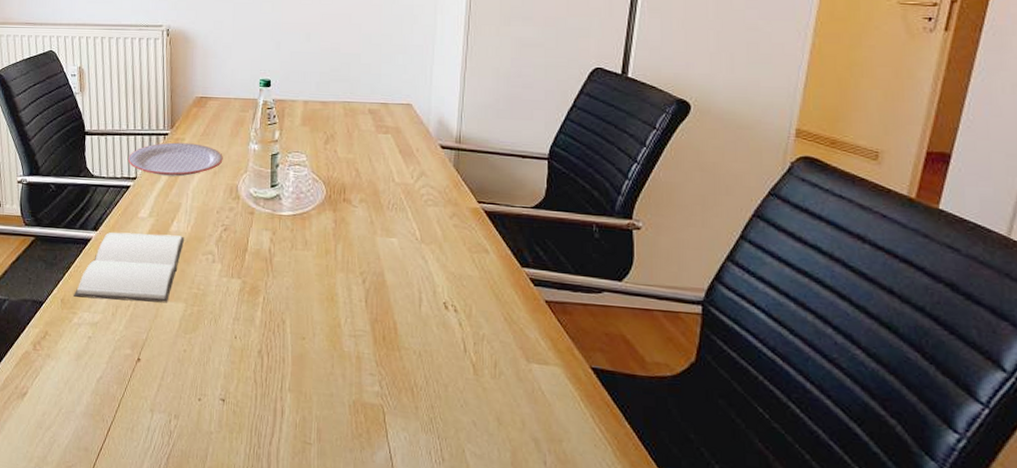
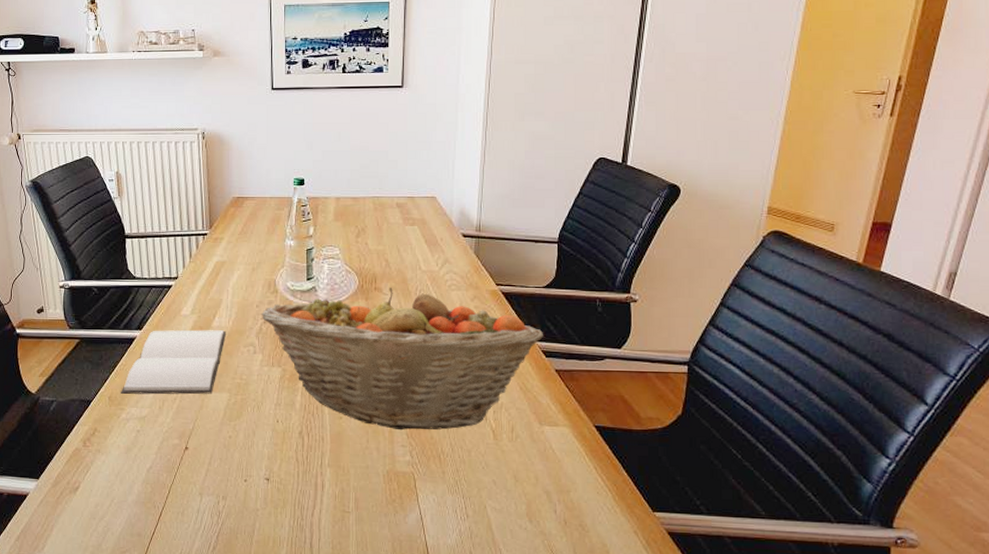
plate: present [127,142,223,177] -> none [168,242,261,274]
fruit basket: none [221,200,531,359] -> present [261,288,543,431]

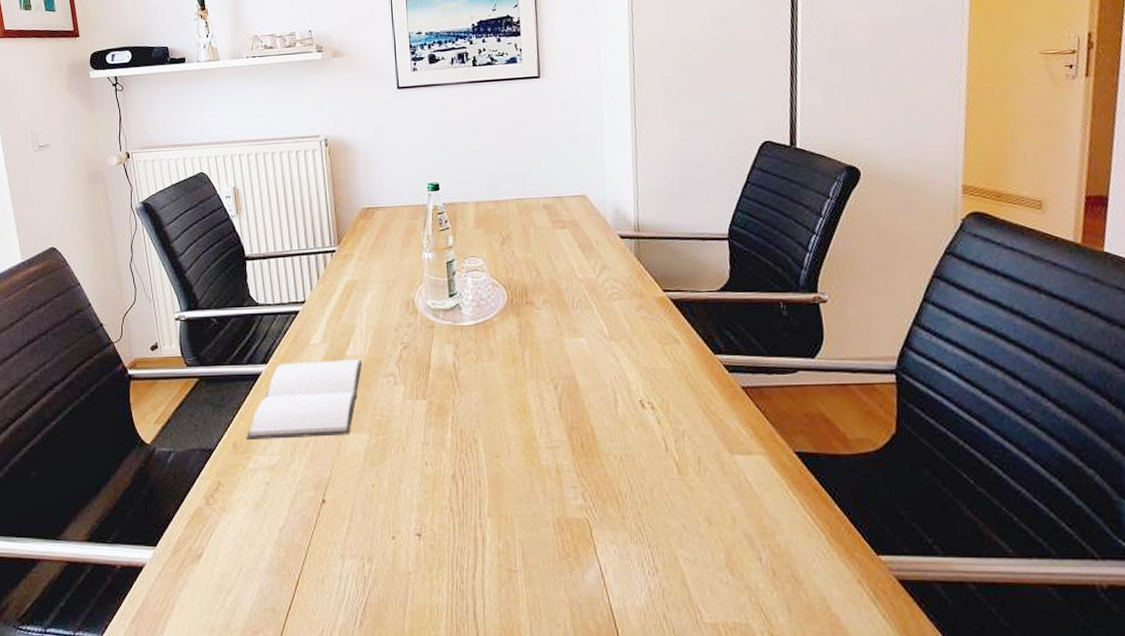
fruit basket: present [261,288,543,431] -> none [400,301,723,468]

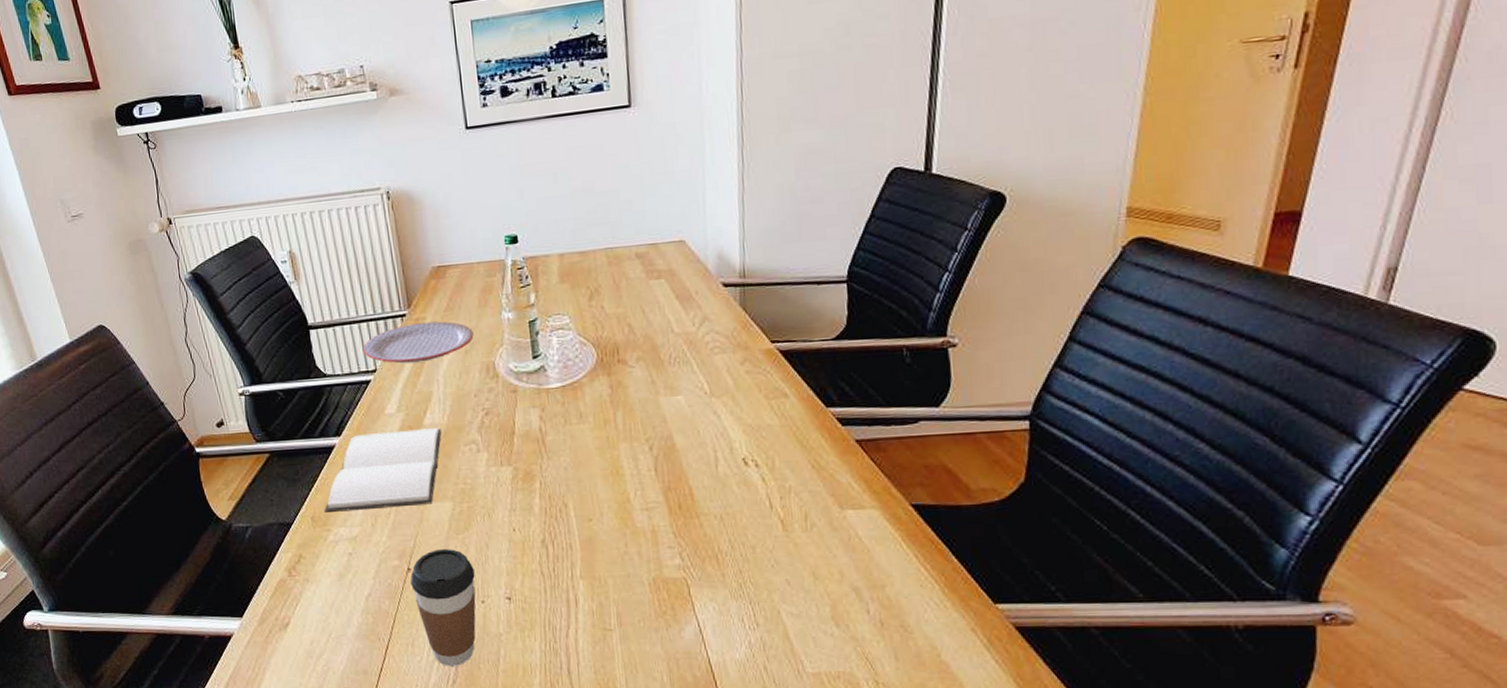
plate: none [294,258,396,296] -> present [363,321,474,364]
coffee cup: none [325,481,387,606] -> present [410,549,476,666]

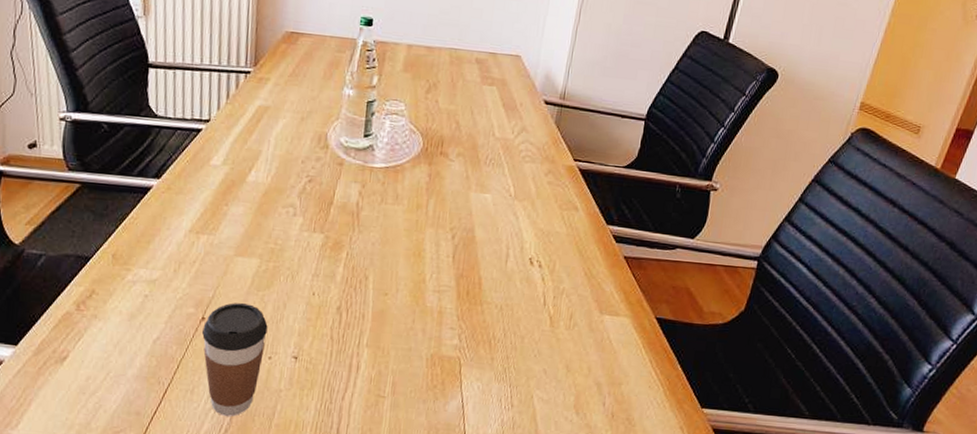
book: present [324,428,442,514] -> none [128,180,264,259]
plate: present [363,321,474,364] -> none [200,82,313,121]

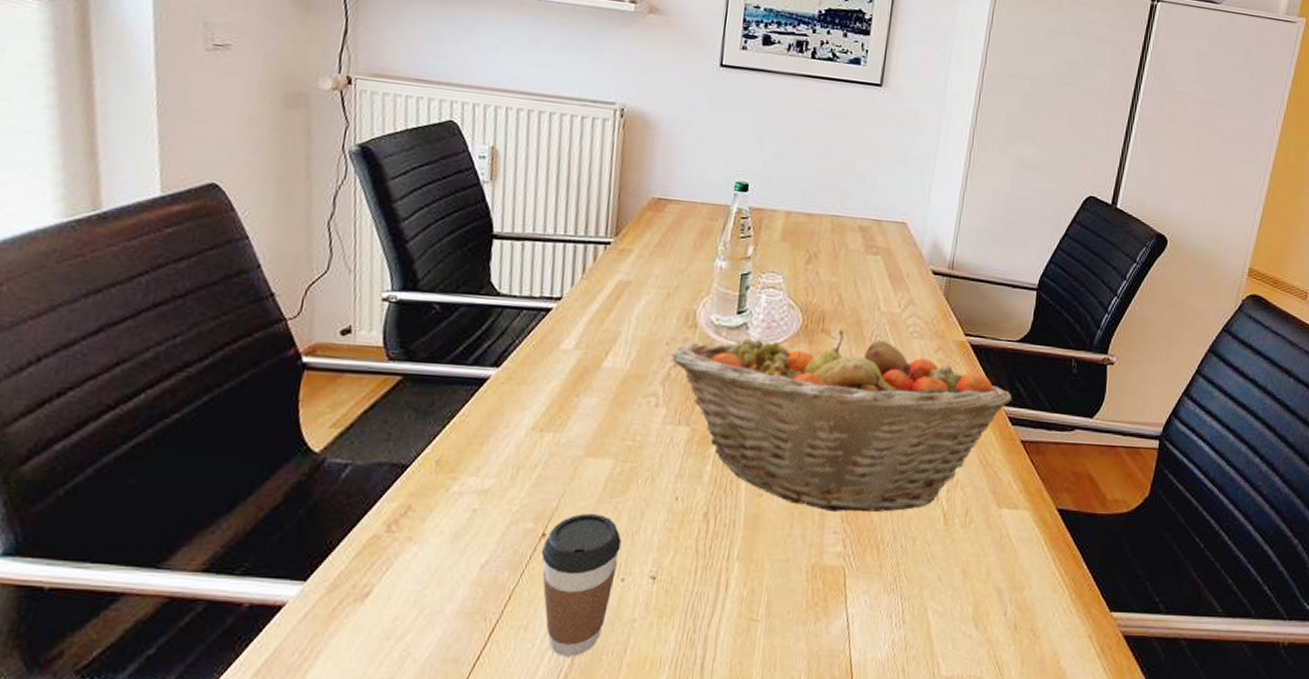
fruit basket: none [306,154,617,313] -> present [671,330,1011,513]

